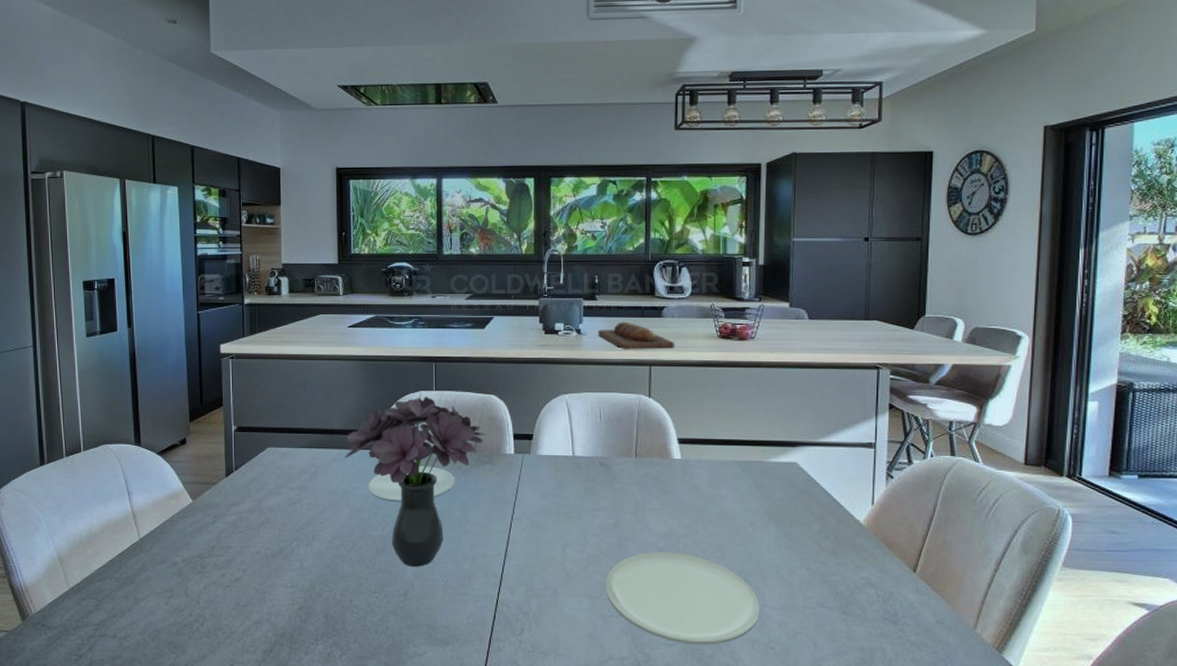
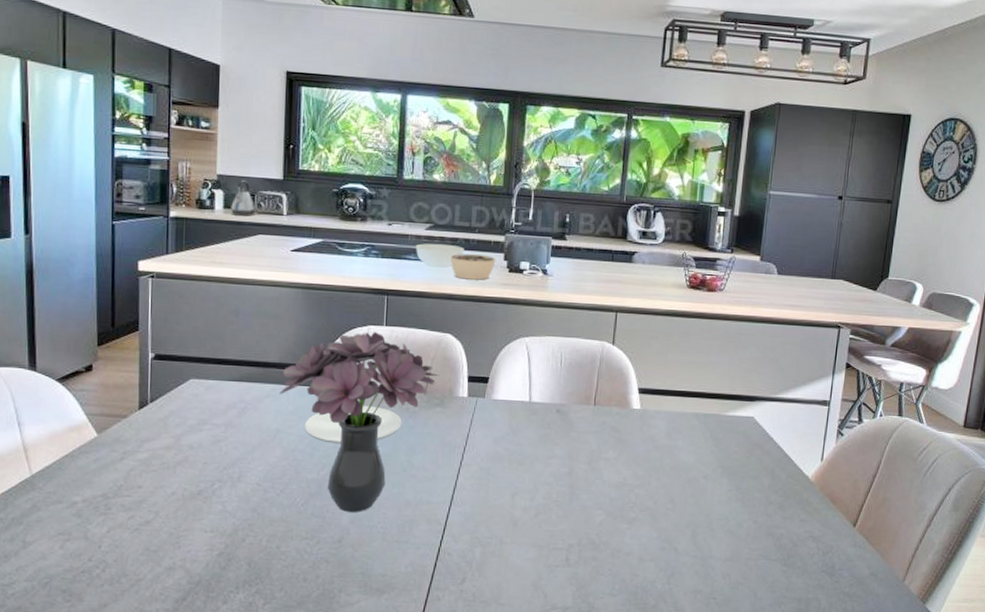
kettle: none [295,267,316,299] -> present [231,180,256,216]
bowl: none [457,312,503,333] -> present [415,243,465,268]
salad: none [489,319,532,343] -> present [449,253,496,280]
bread loaf: present [598,322,675,350] -> none [565,264,644,296]
plate: present [605,551,760,645] -> none [553,501,706,595]

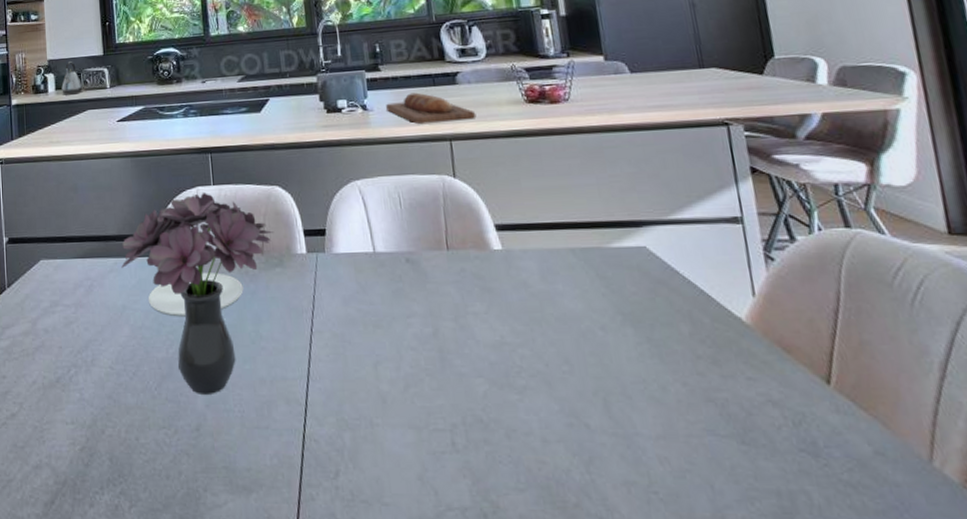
bowl: present [415,243,465,268] -> none [230,93,279,119]
salad: present [449,253,496,280] -> none [265,99,312,127]
bread loaf: none [565,264,644,296] -> present [386,92,477,125]

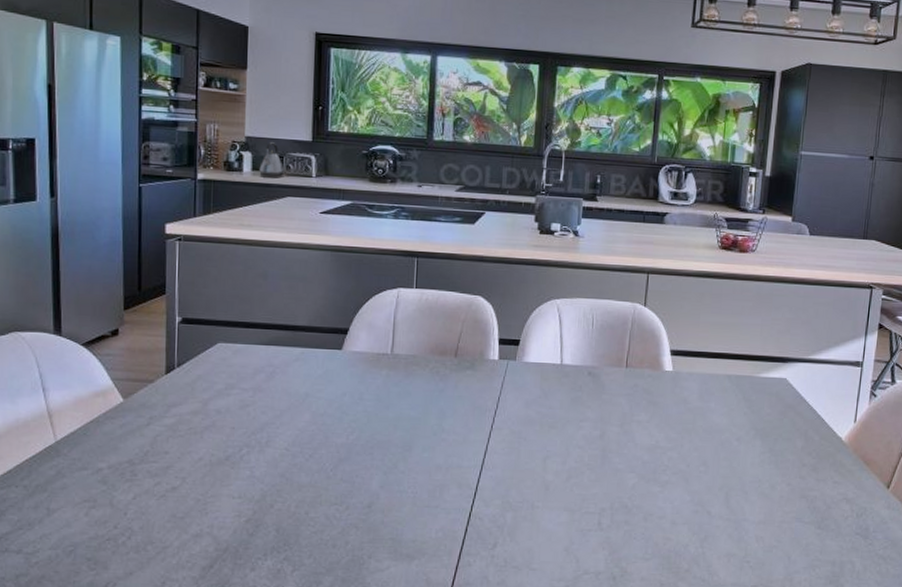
flower arrangement: present [121,193,275,394] -> none [308,294,471,477]
plate: present [148,272,244,317] -> none [333,368,432,408]
bread loaf: present [386,92,477,125] -> none [596,226,675,258]

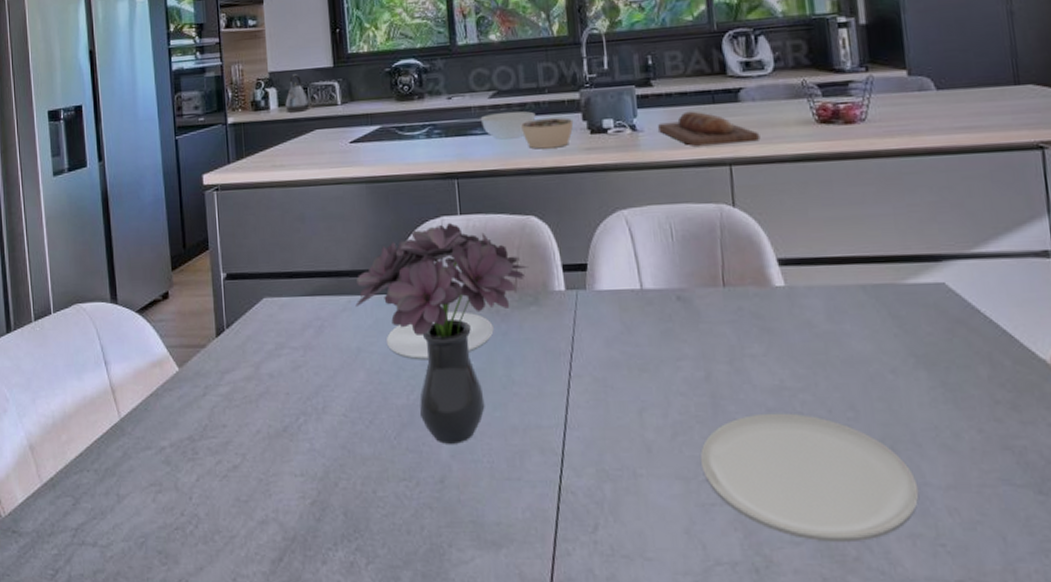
flower arrangement: none [308,294,471,477] -> present [355,223,530,444]
plate: none [333,368,432,408] -> present [386,311,494,360]
bowl: none [445,205,495,229] -> present [480,111,536,140]
salad: none [480,215,527,242] -> present [520,117,574,149]
plate: none [585,465,740,559] -> present [700,413,920,543]
bread loaf: none [596,226,675,258] -> present [658,111,761,148]

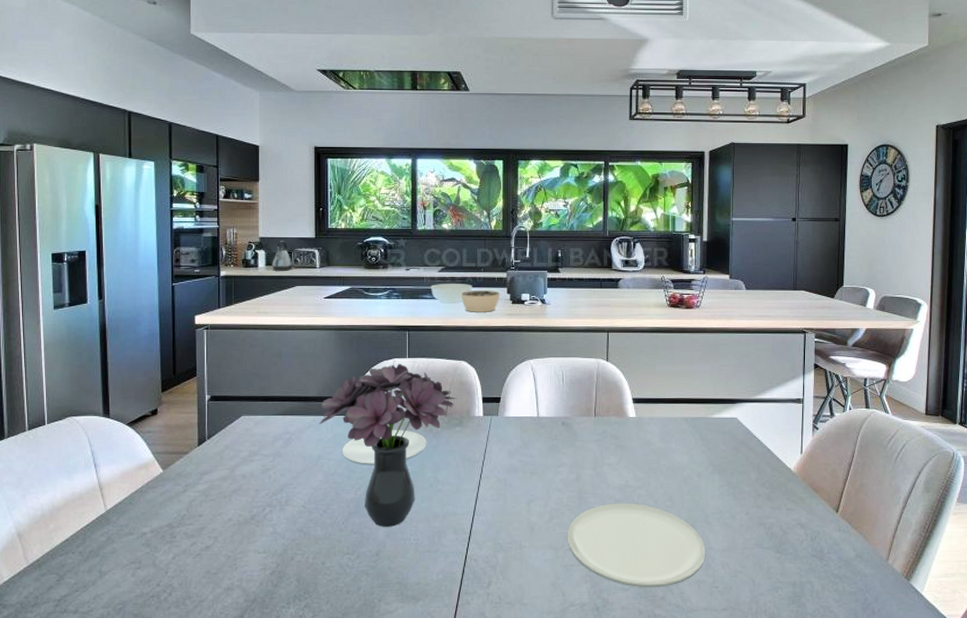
bread loaf: present [658,111,761,148] -> none [561,292,630,318]

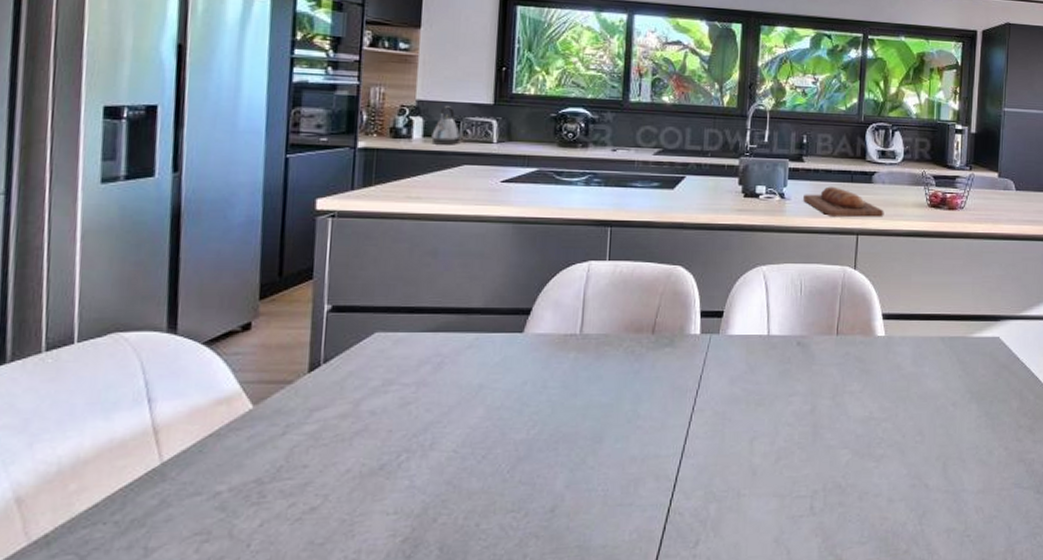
flower arrangement: present [319,364,458,527] -> none [483,268,670,475]
plate: present [341,429,427,465] -> none [512,350,627,397]
bowl: present [430,284,473,303] -> none [642,170,696,195]
salad: present [460,290,500,312] -> none [680,179,730,207]
bread loaf: none [561,292,630,318] -> present [803,186,884,218]
plate: present [567,503,706,588] -> none [796,438,958,541]

